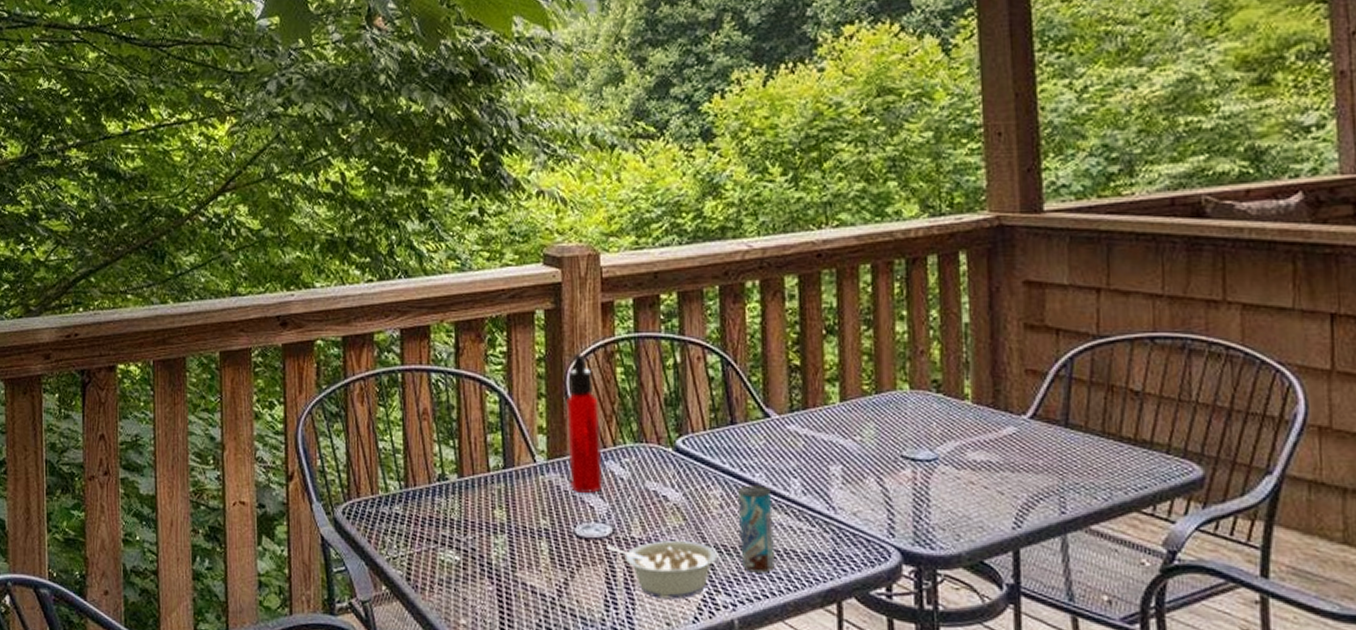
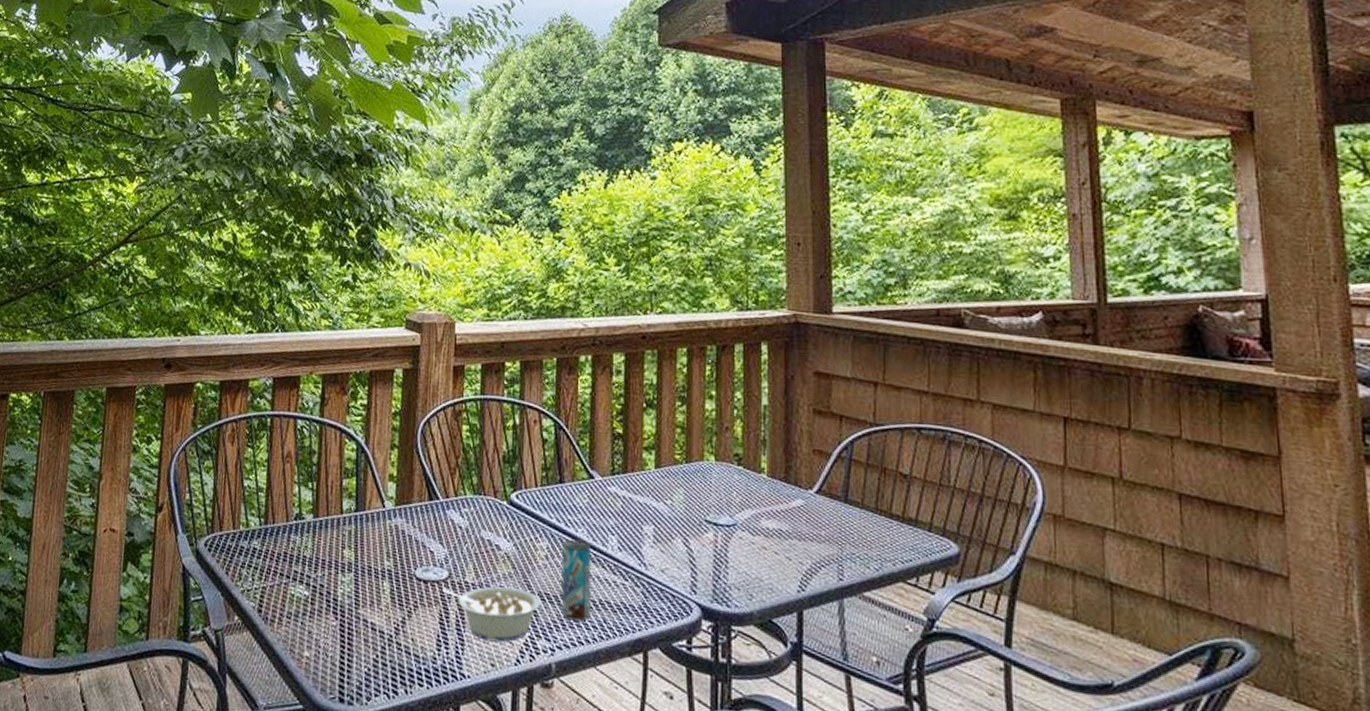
water bottle: present [565,353,603,493] -> none [414,410,445,539]

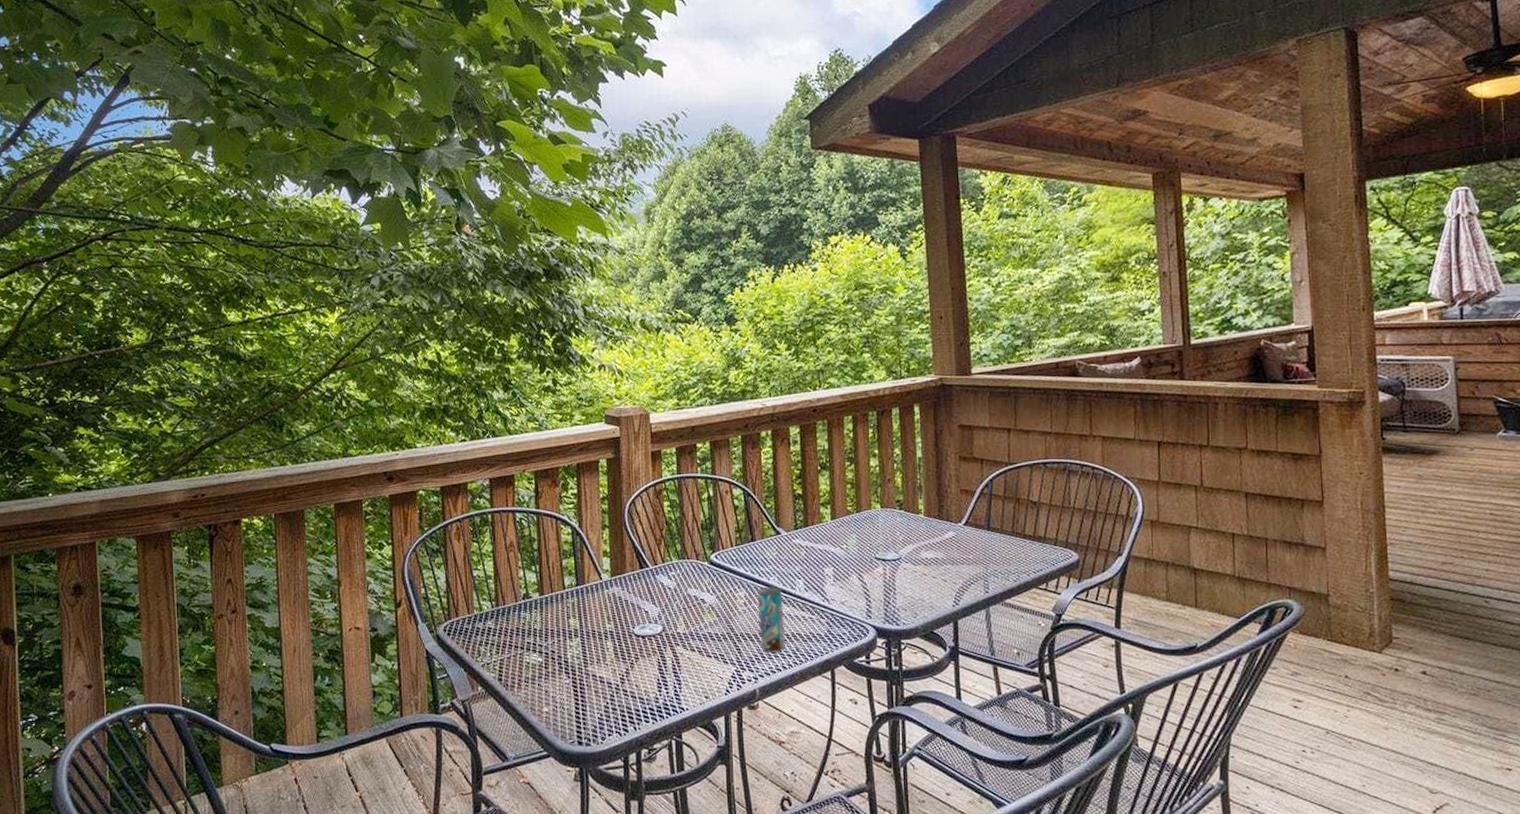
legume: present [442,586,540,643] -> none [658,632,743,679]

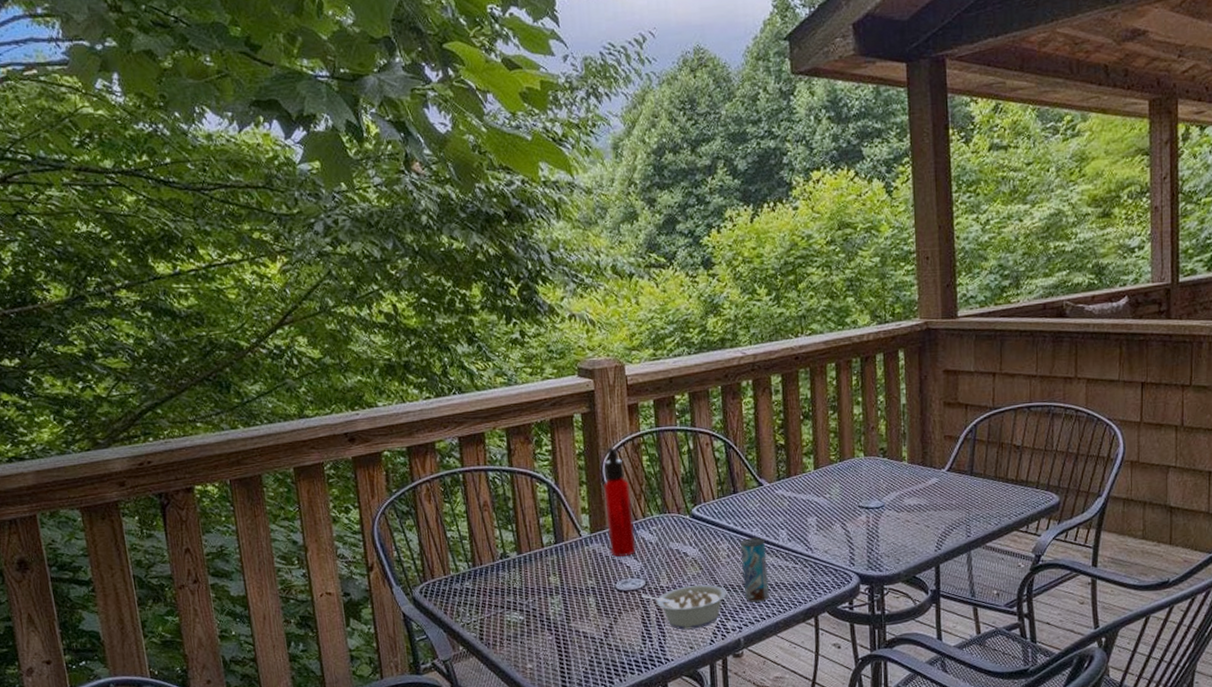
water bottle: none [625,492,655,601] -> present [603,447,637,557]
legume: none [658,632,743,679] -> present [641,584,727,630]

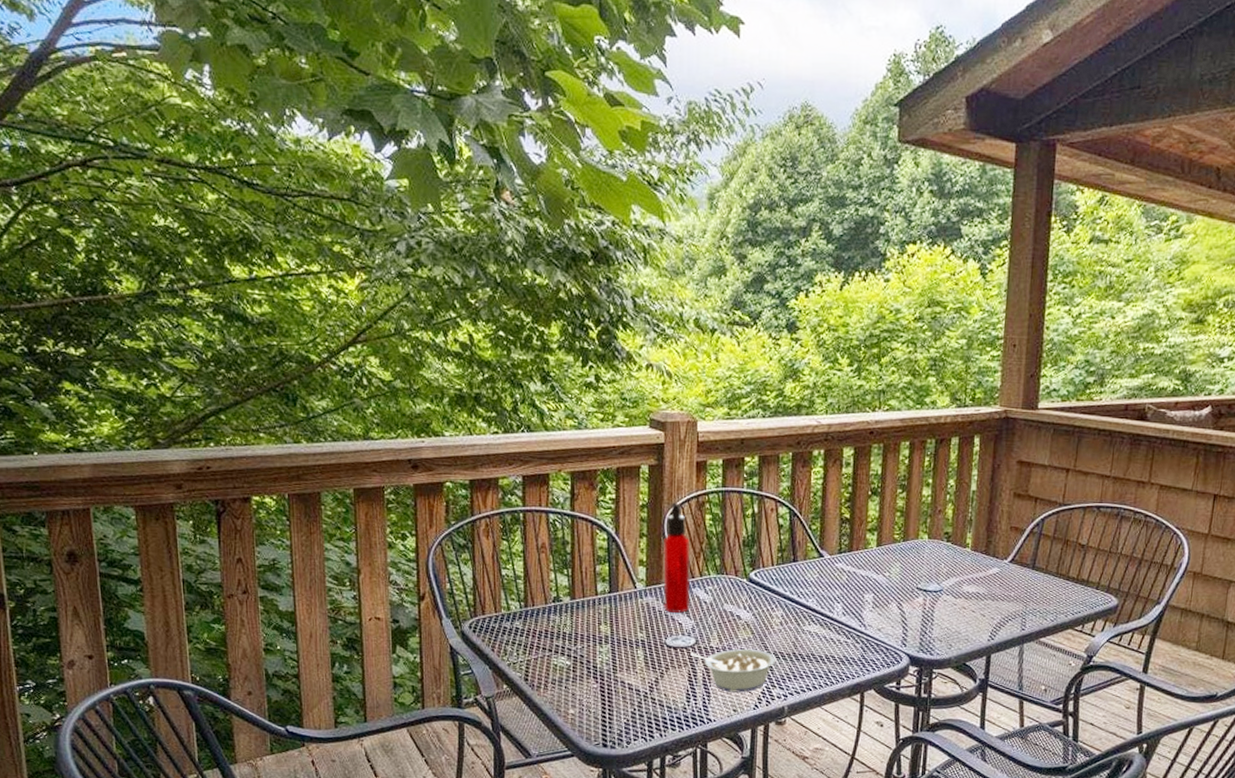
beverage can: present [741,537,769,603] -> none [793,608,820,673]

